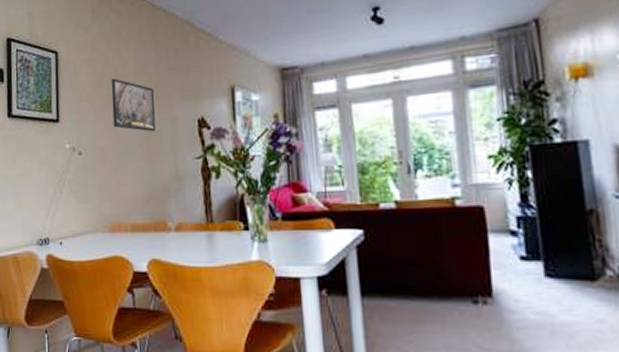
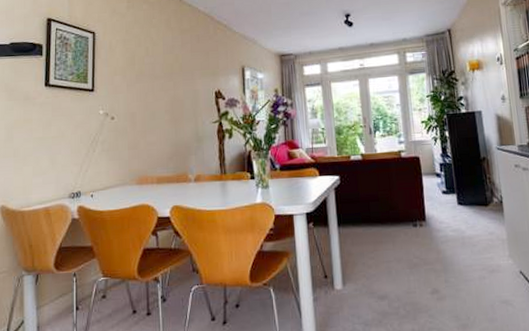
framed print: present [111,78,155,132] -> none [142,57,180,101]

